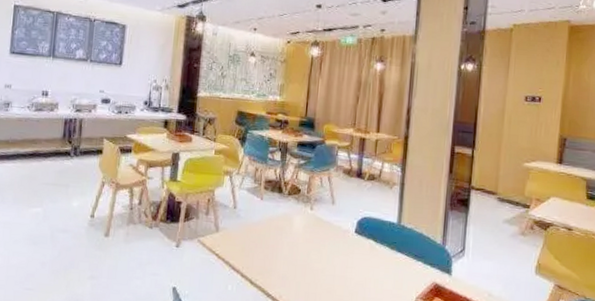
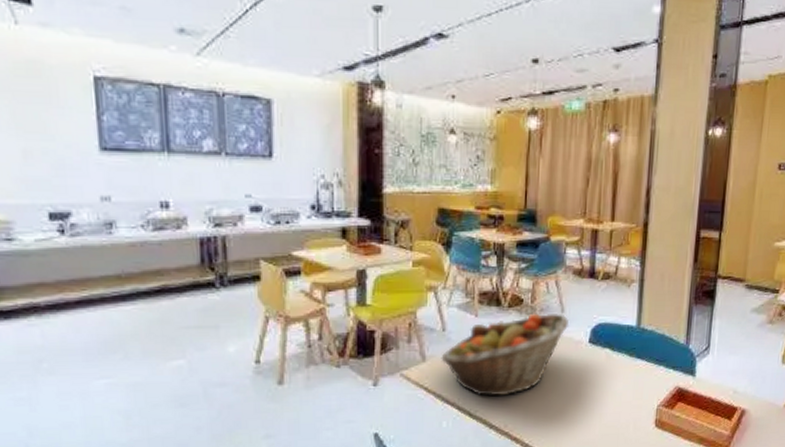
fruit basket: none [231,202,339,270] -> present [441,313,570,397]

